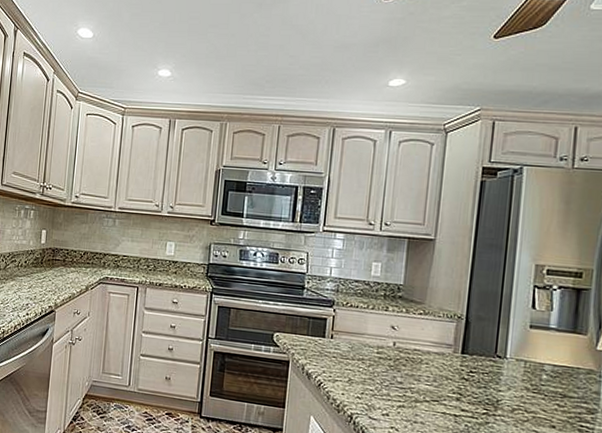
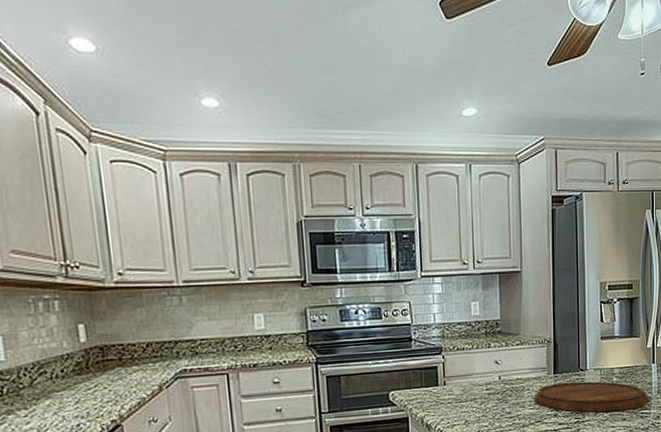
cutting board: none [432,364,593,418] -> present [534,381,648,412]

